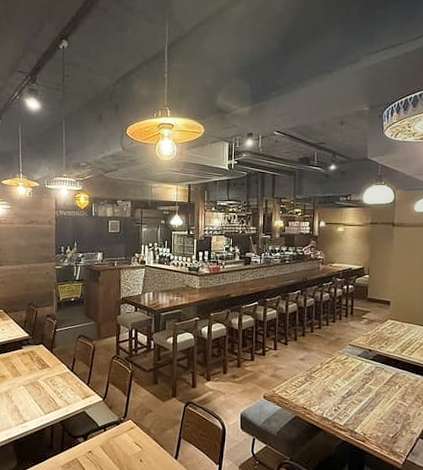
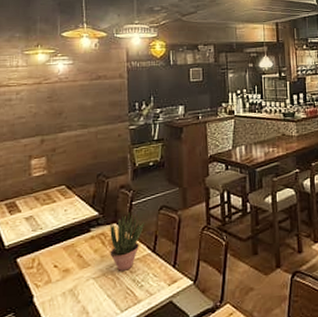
potted plant: none [37,337,66,384] -> present [110,212,145,272]

